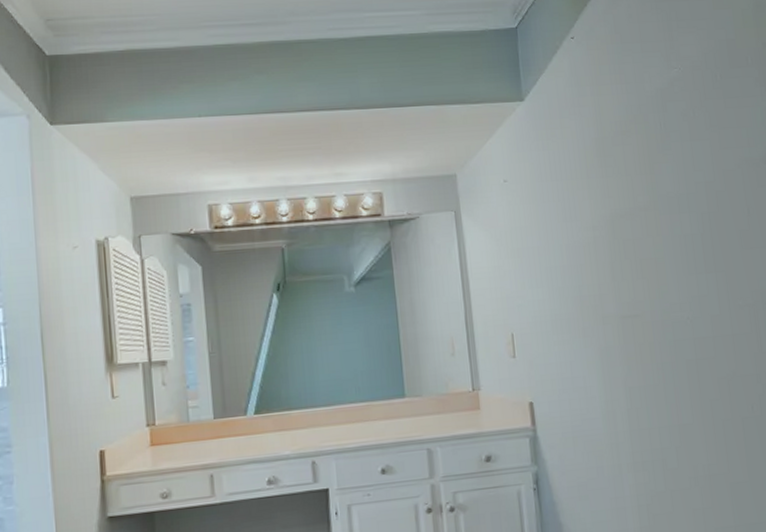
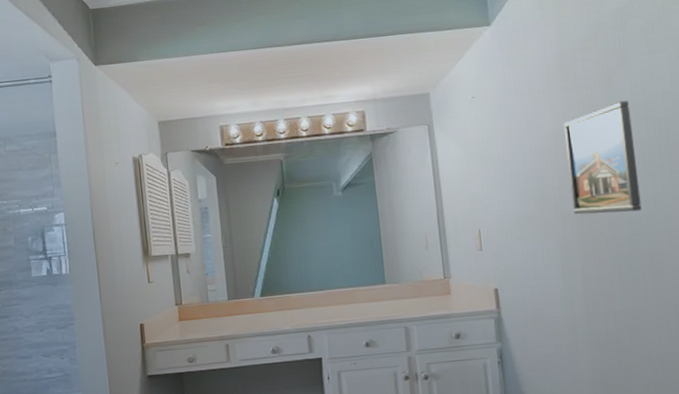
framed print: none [603,190,686,317] -> present [564,100,642,215]

